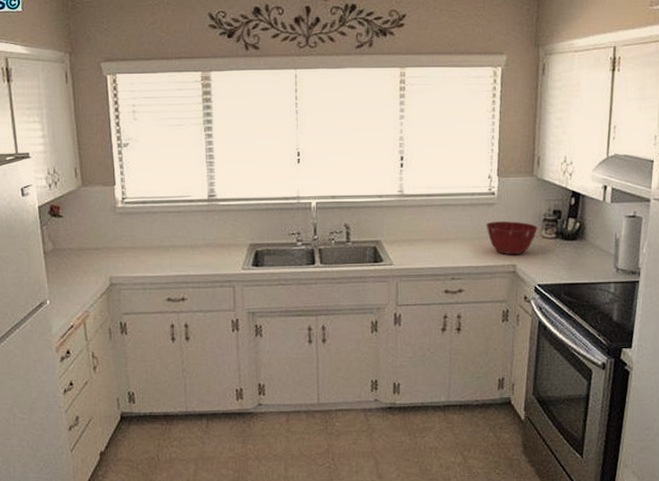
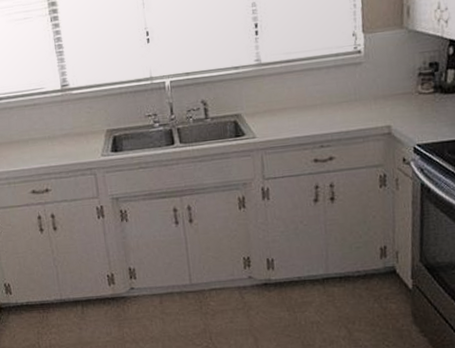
mixing bowl: present [486,221,538,255] -> none [353,79,413,116]

